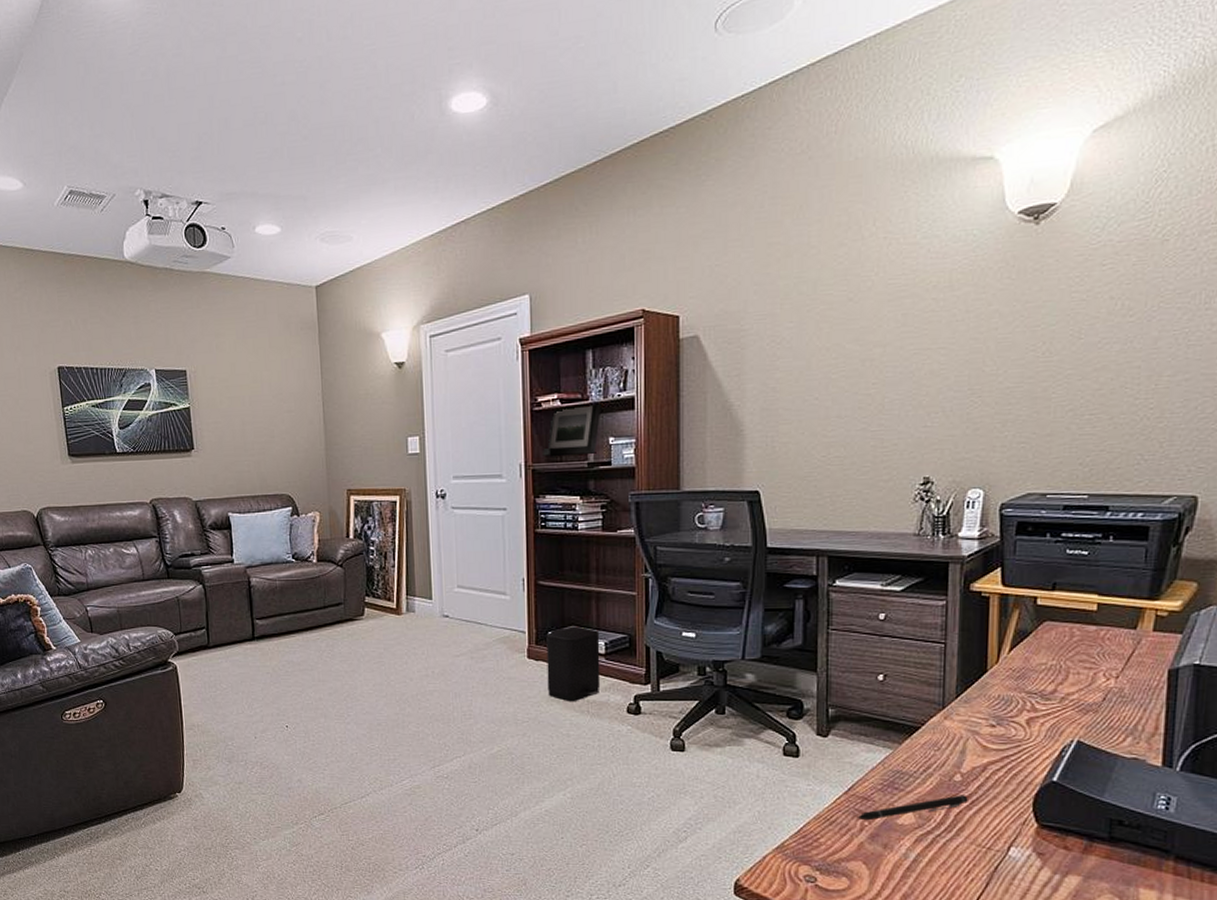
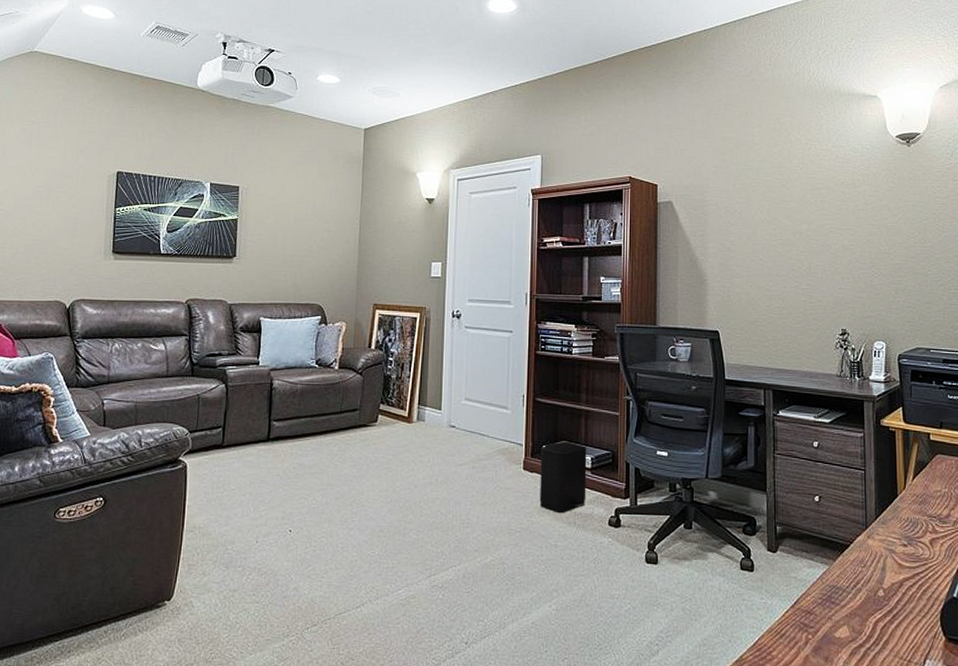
picture frame: present [543,404,602,457] -> none [546,249,595,291]
pen: present [857,795,968,821] -> none [802,609,890,634]

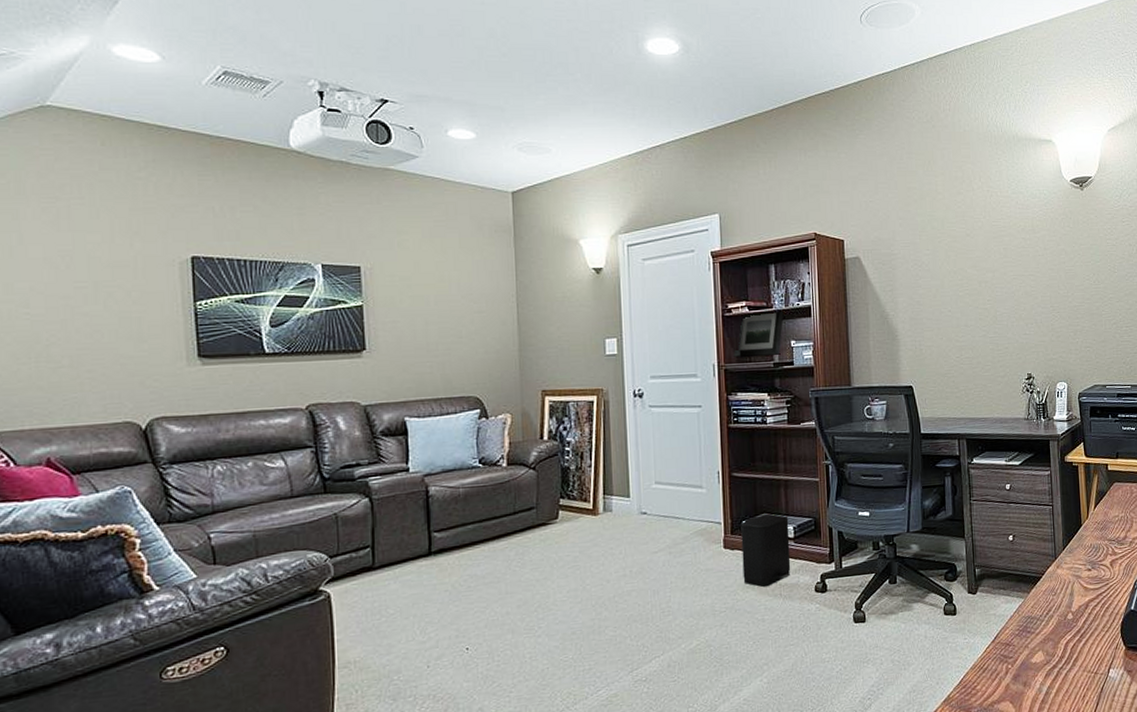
picture frame: none [546,249,595,291] -> present [734,312,784,358]

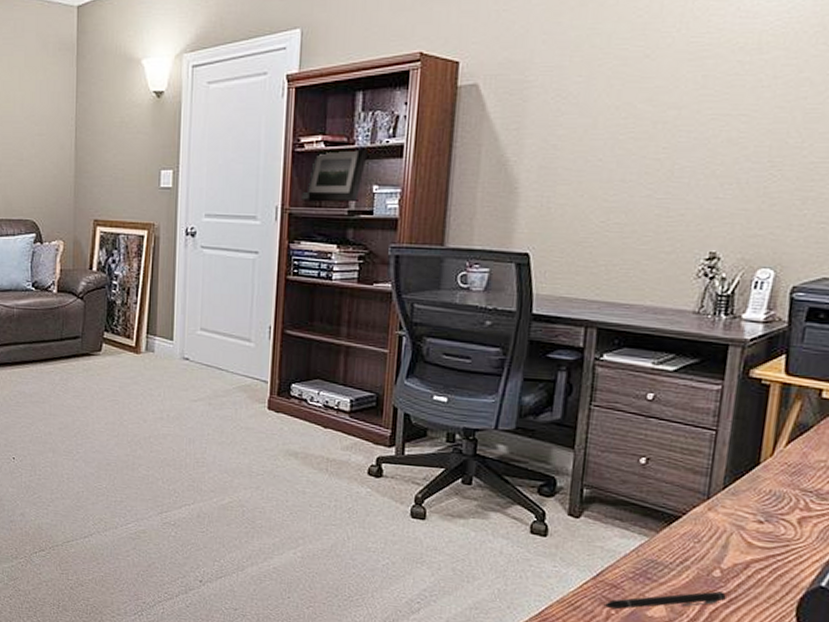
pedal bin: present [740,514,791,587] -> none [286,380,346,458]
pen: none [1003,630,1079,664] -> present [603,591,726,610]

